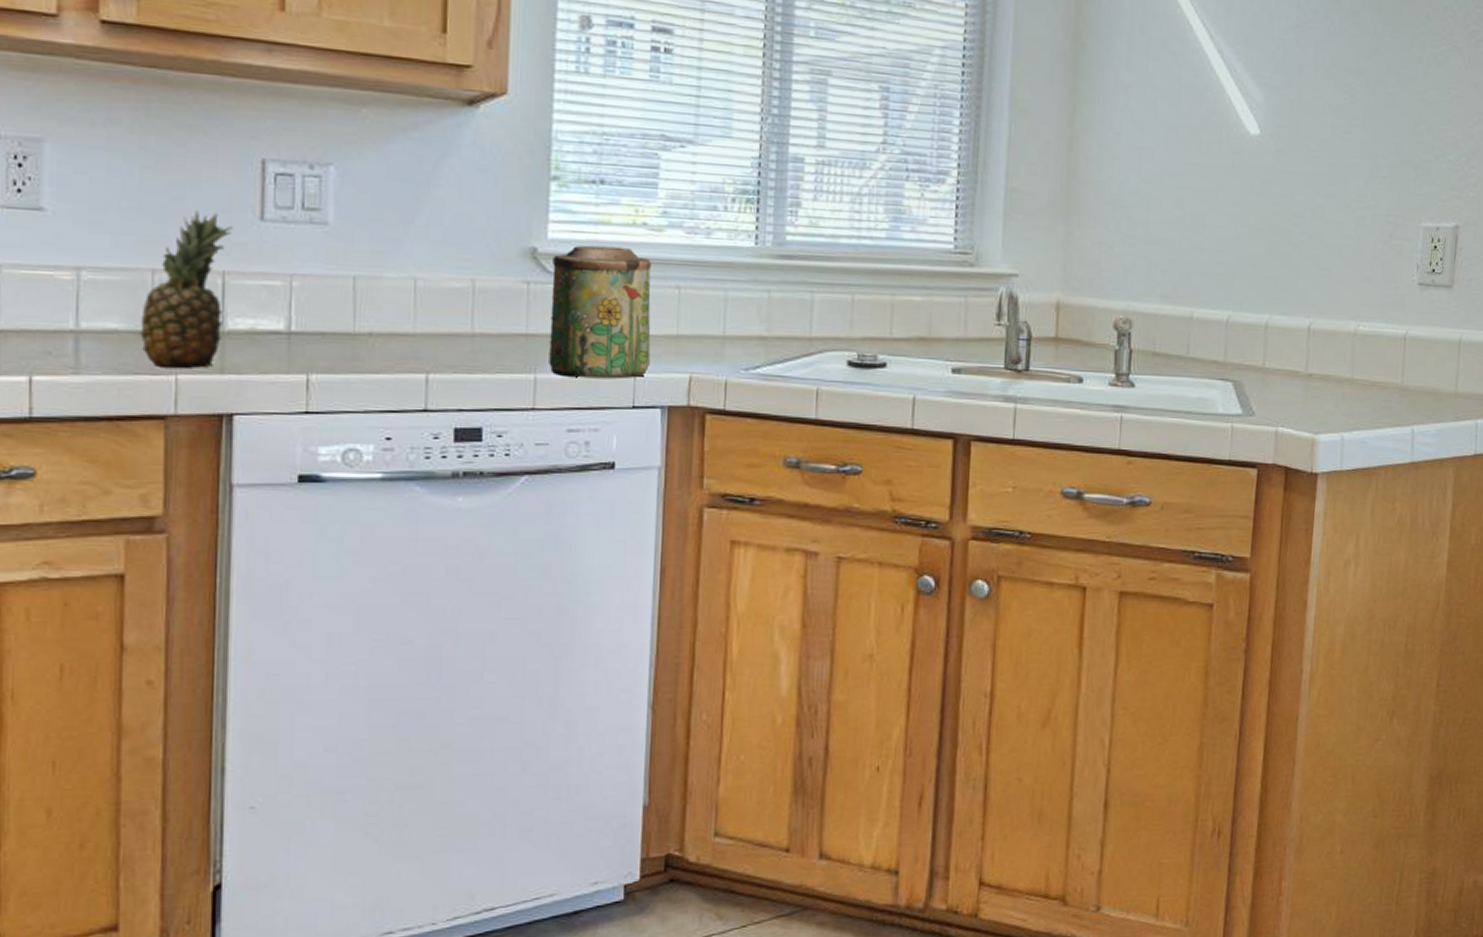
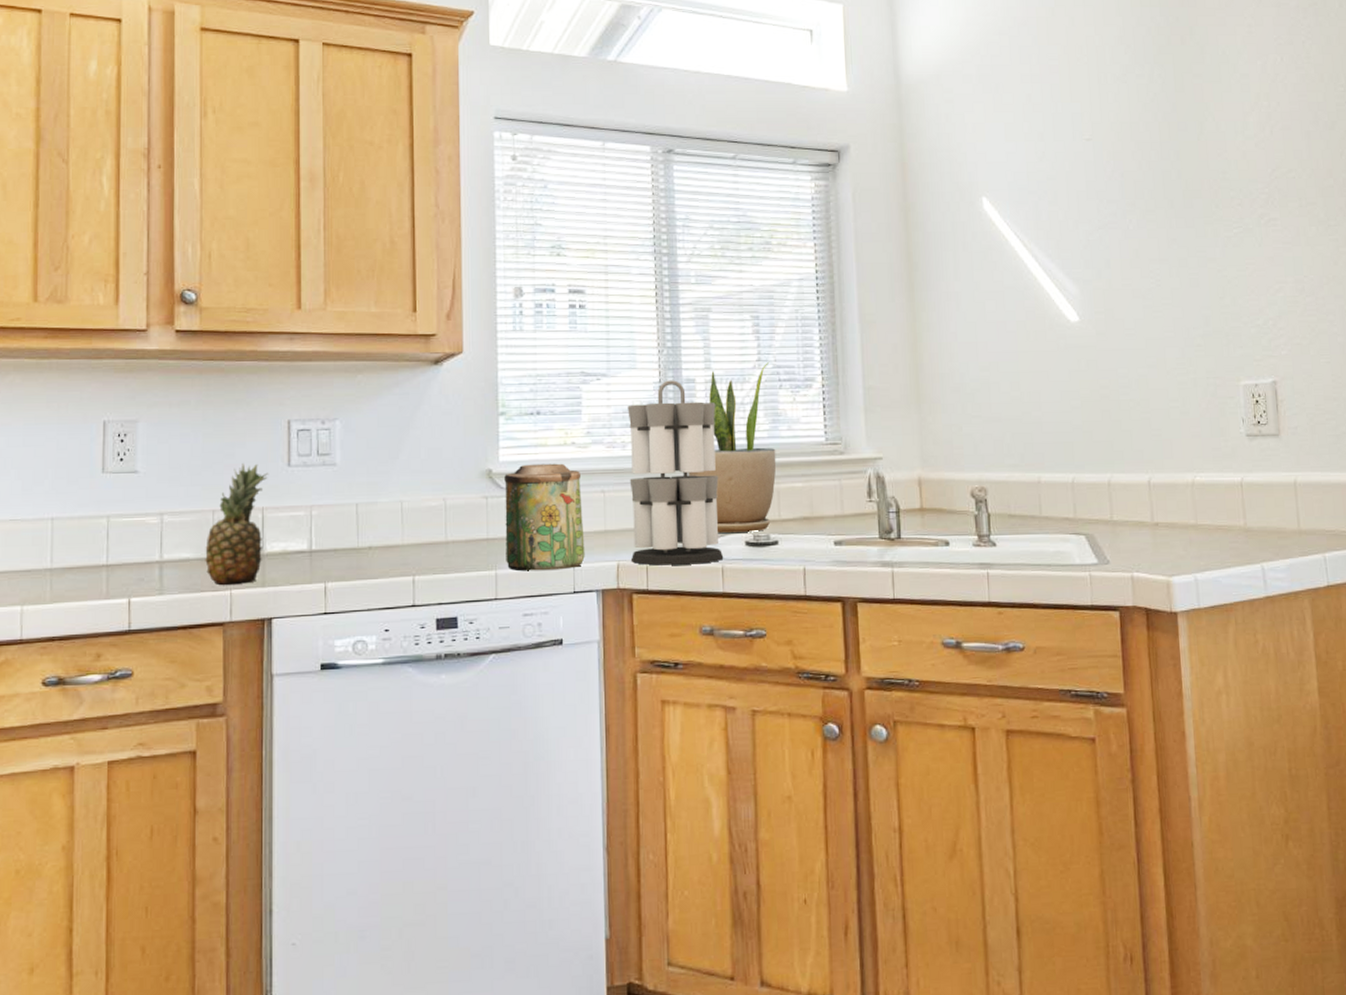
spice rack: none [706,156,827,384] -> present [627,380,724,566]
potted plant: none [786,145,897,350] -> present [688,361,777,533]

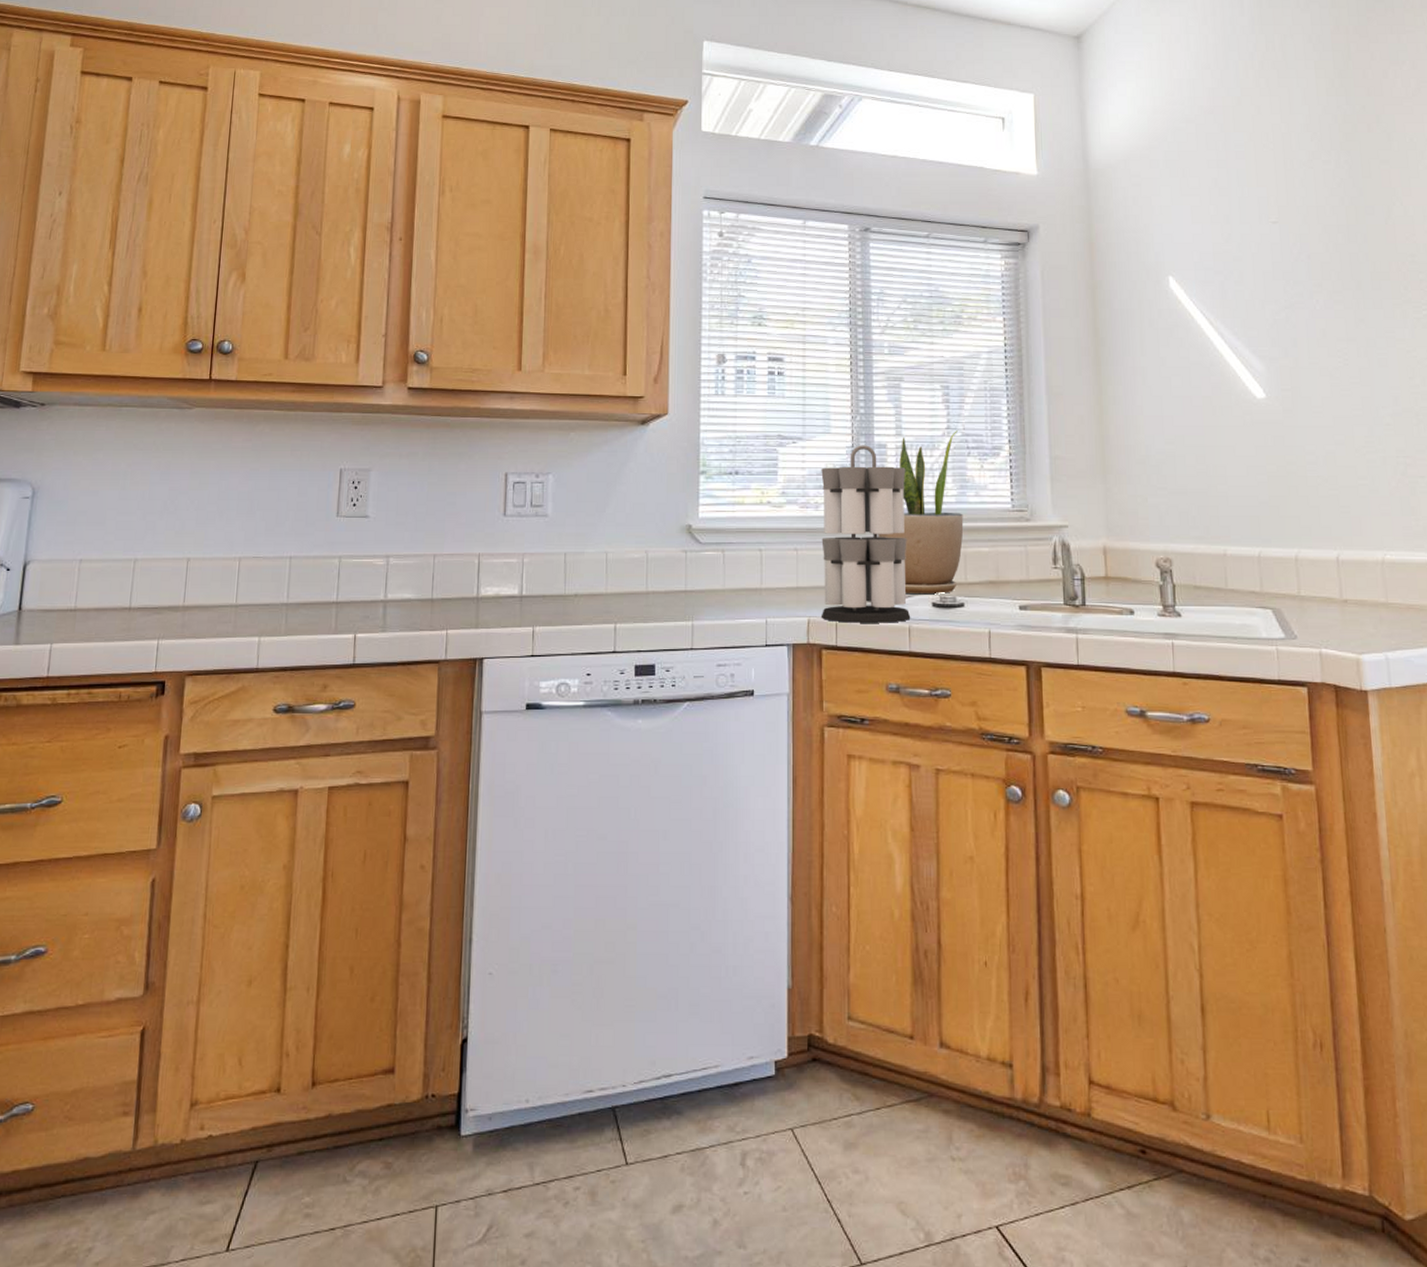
fruit: present [205,463,269,586] -> none [425,512,487,626]
canister: present [504,463,585,572] -> none [702,521,777,624]

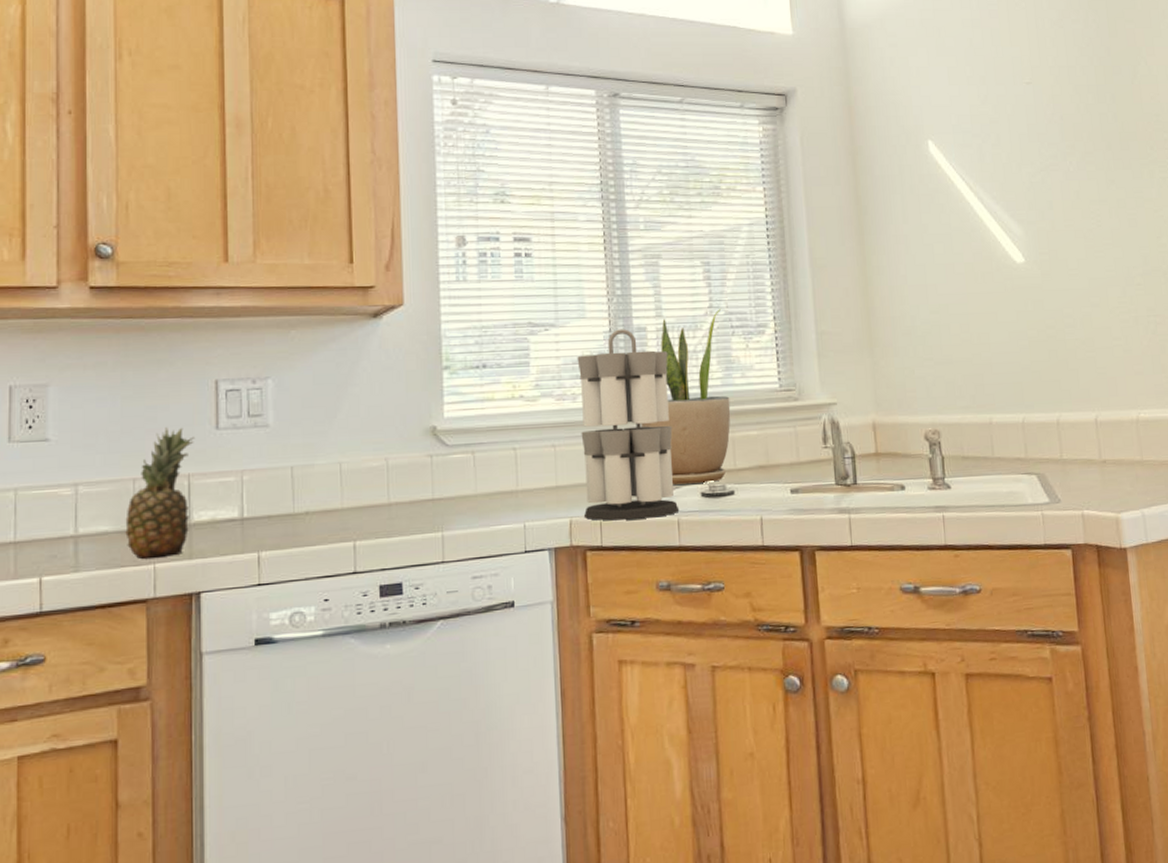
fruit: none [425,512,487,626] -> present [125,427,196,560]

